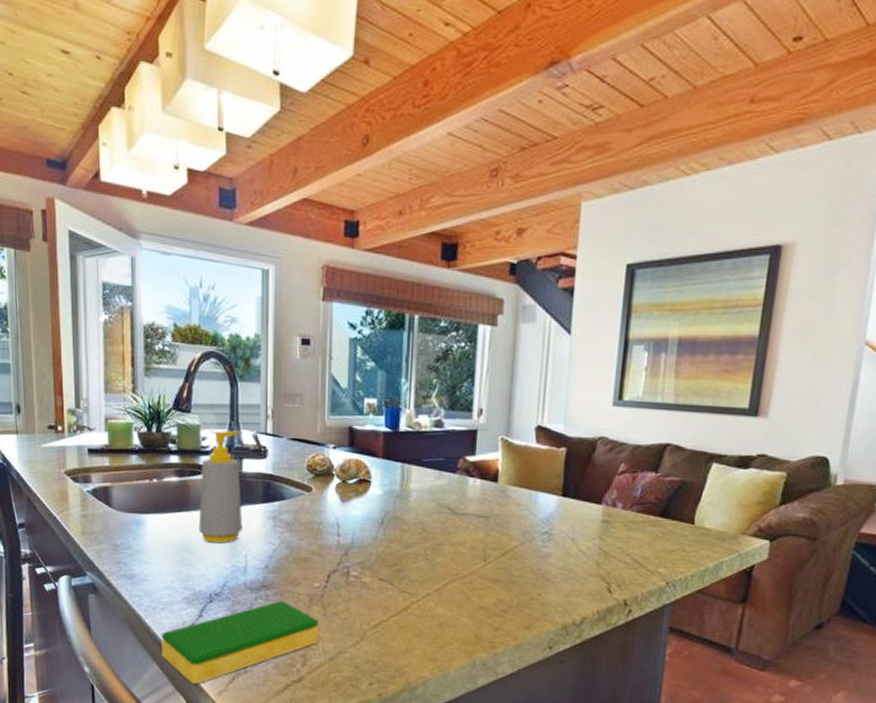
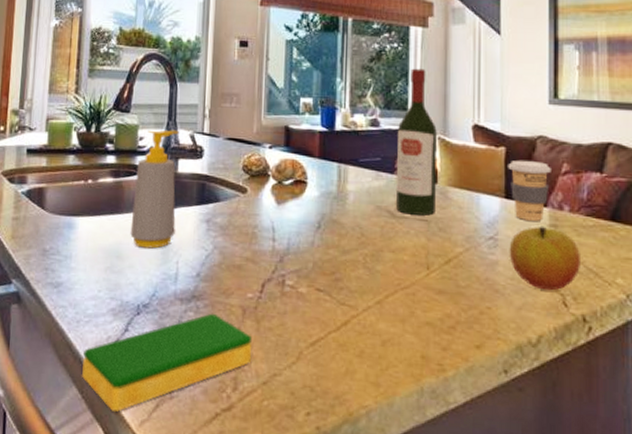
wine bottle: none [457,369,500,512] -> present [396,68,437,216]
apple: none [561,521,628,579] -> present [509,226,580,291]
coffee cup: none [567,460,609,517] -> present [508,160,551,221]

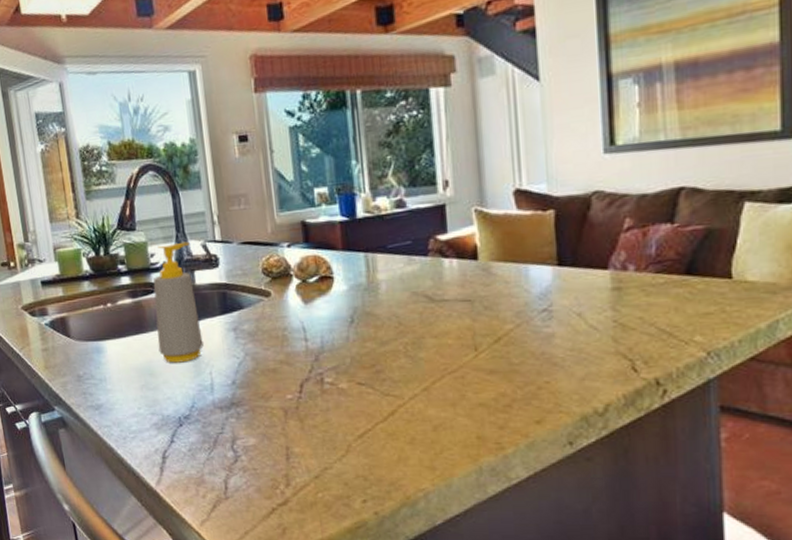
dish sponge: present [81,313,253,412] -> none [135,417,300,515]
wine bottle: present [396,68,437,216] -> none [427,135,479,297]
coffee cup: present [508,160,551,221] -> none [559,220,611,287]
apple: present [509,226,580,291] -> none [566,290,651,358]

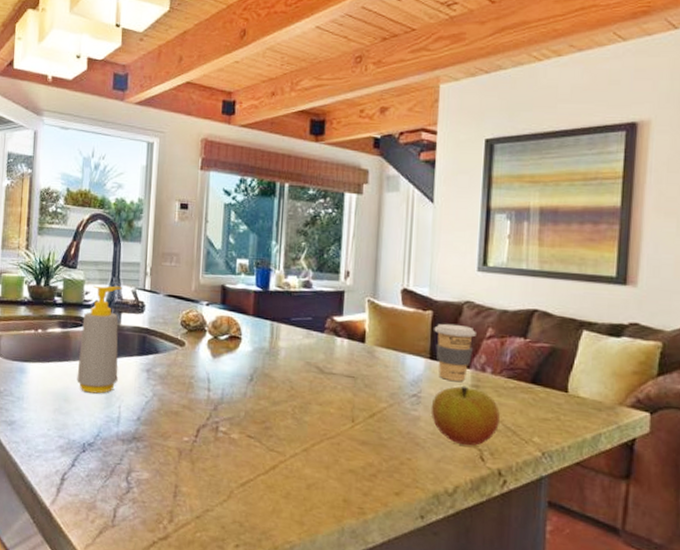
coffee cup: none [559,220,611,287] -> present [434,323,476,381]
apple: none [566,290,651,358] -> present [431,385,500,446]

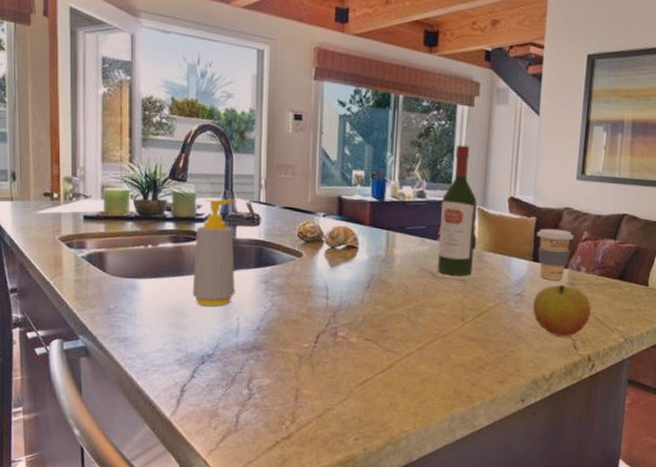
wine bottle: none [325,233,367,373] -> present [438,145,477,276]

